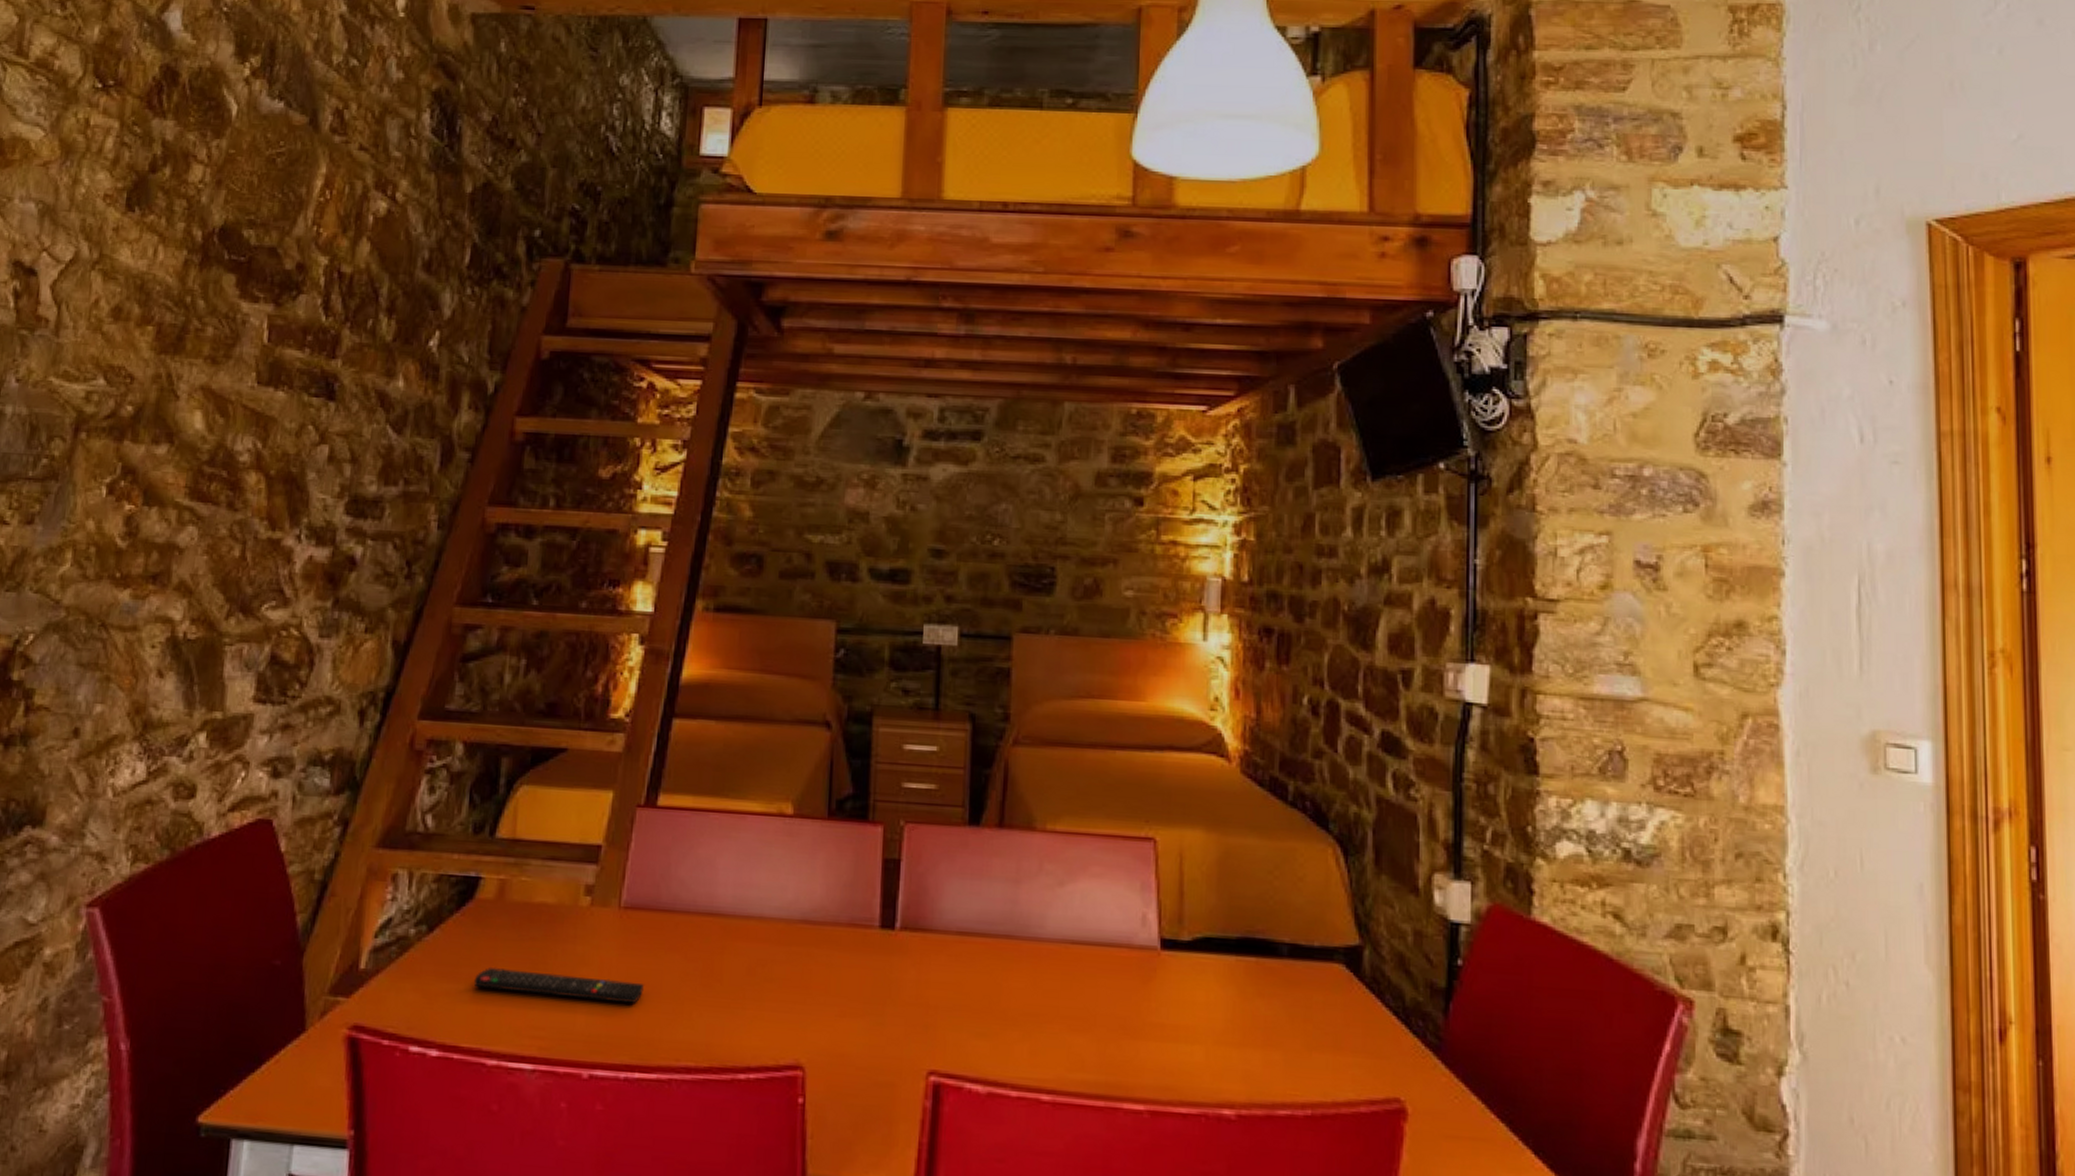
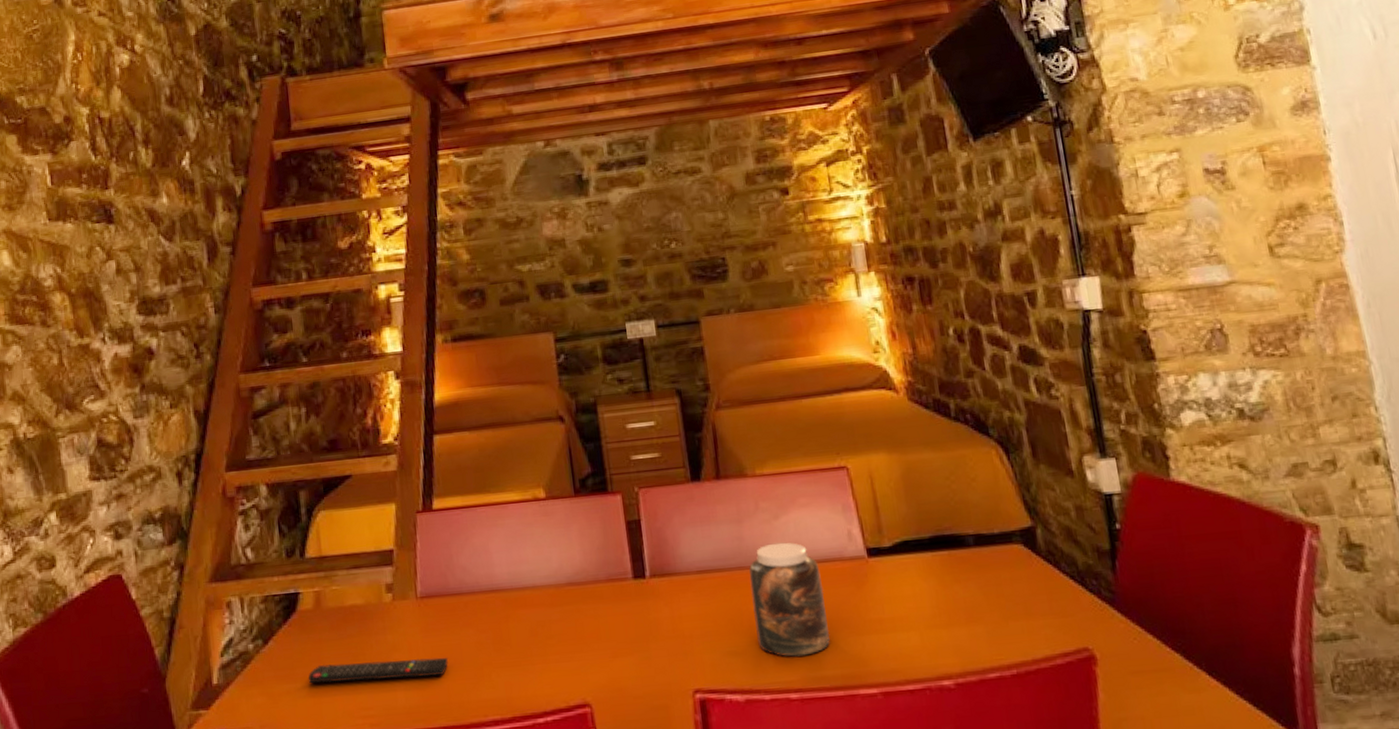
jar: none [1014,914,1102,1053] -> present [749,542,830,657]

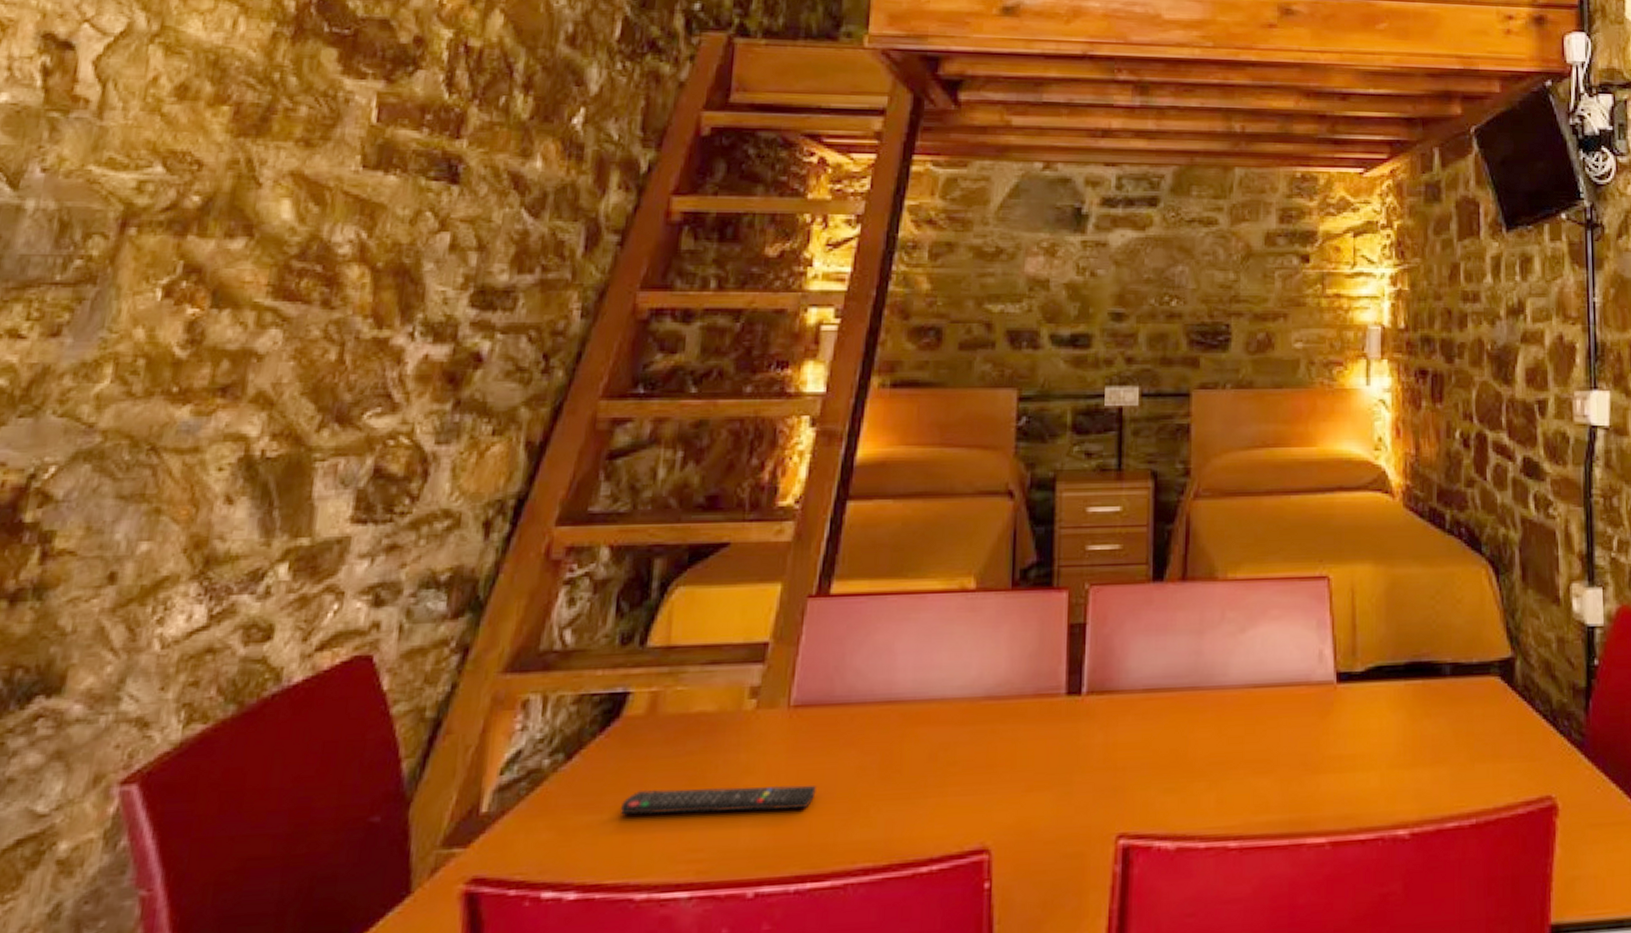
jar: present [749,542,830,657] -> none [1201,660,1284,797]

